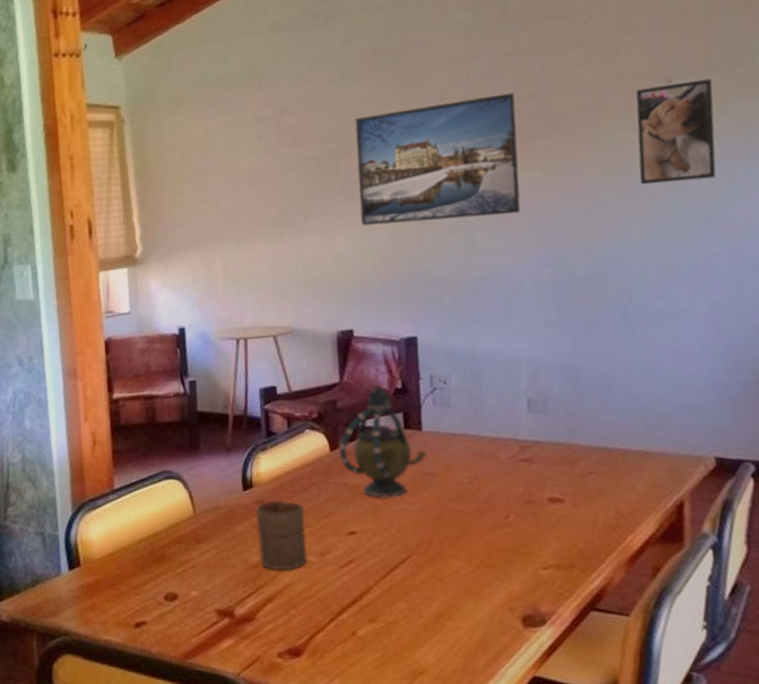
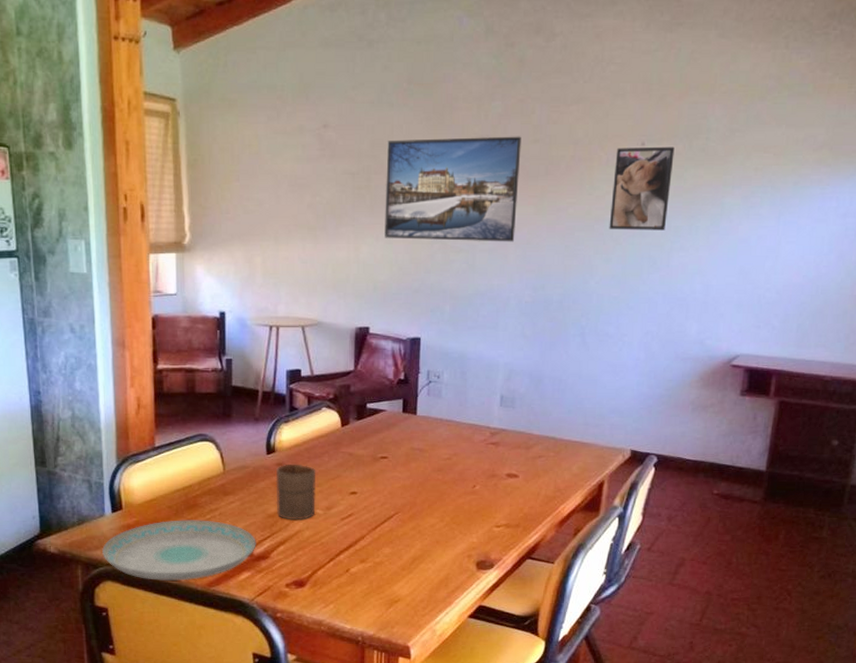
plate: none [59,575,238,652] -> present [102,520,256,581]
teapot: present [338,386,427,498] -> none [348,376,418,466]

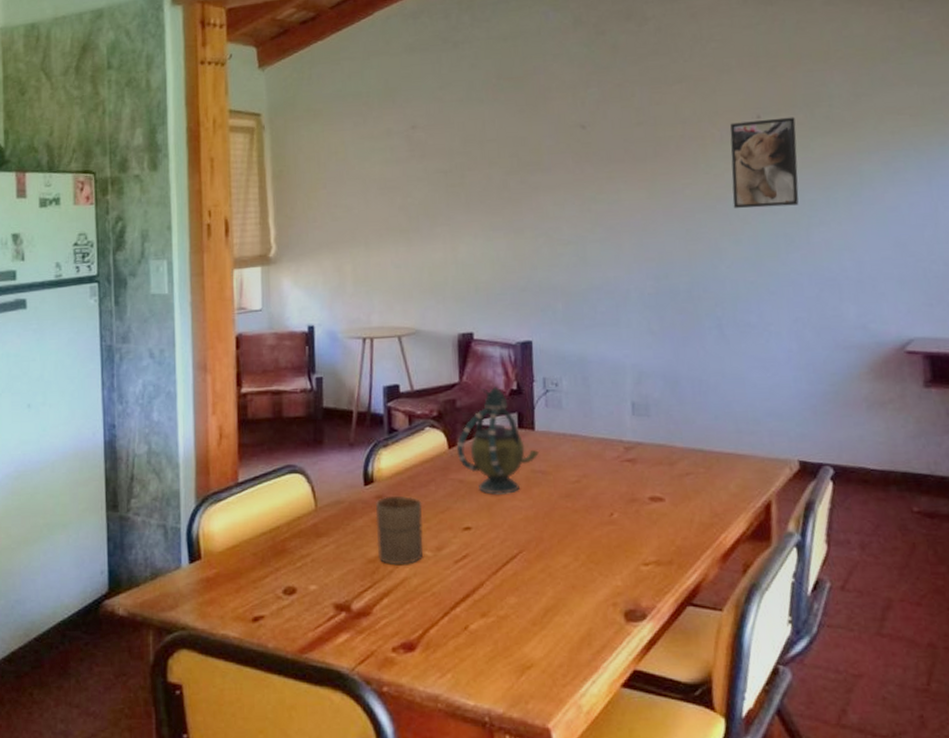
plate: present [102,520,256,581] -> none [177,568,356,647]
teapot: none [348,376,418,466] -> present [456,387,539,495]
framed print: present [385,136,521,242] -> none [480,120,628,236]

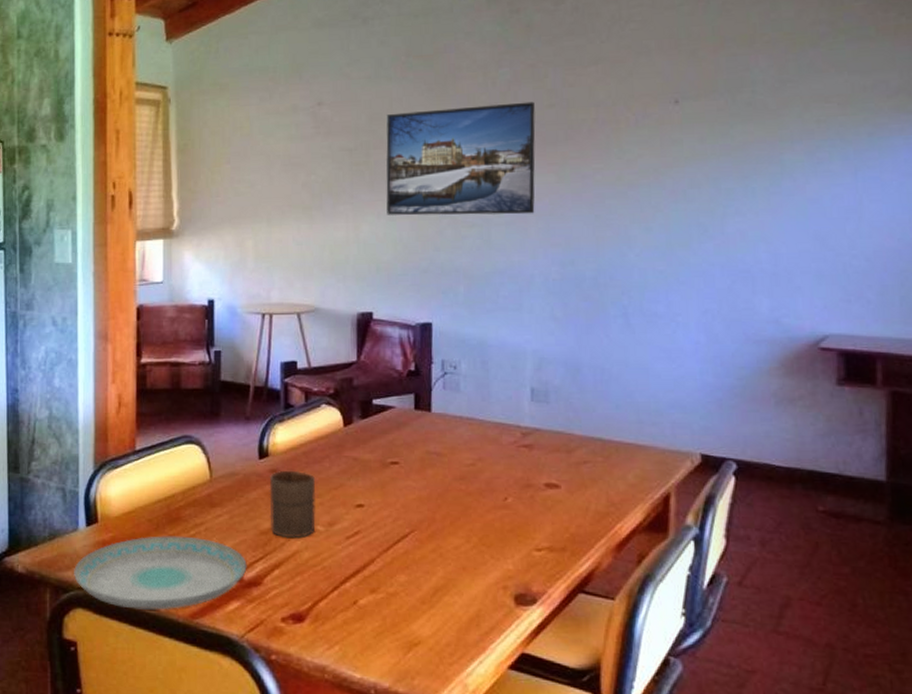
plate: none [177,568,356,647] -> present [74,536,247,610]
teapot: present [456,387,539,495] -> none [352,367,434,474]
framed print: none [480,120,628,236] -> present [386,101,536,216]
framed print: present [730,117,799,209] -> none [645,102,716,196]

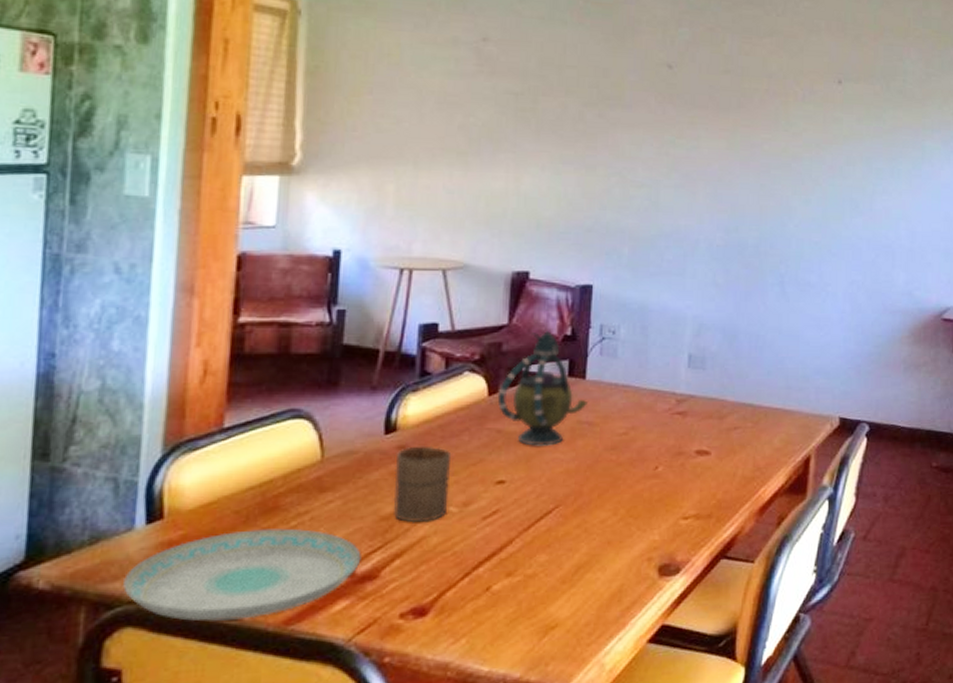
teapot: none [352,367,434,474] -> present [497,331,587,446]
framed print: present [386,101,536,216] -> none [552,60,711,179]

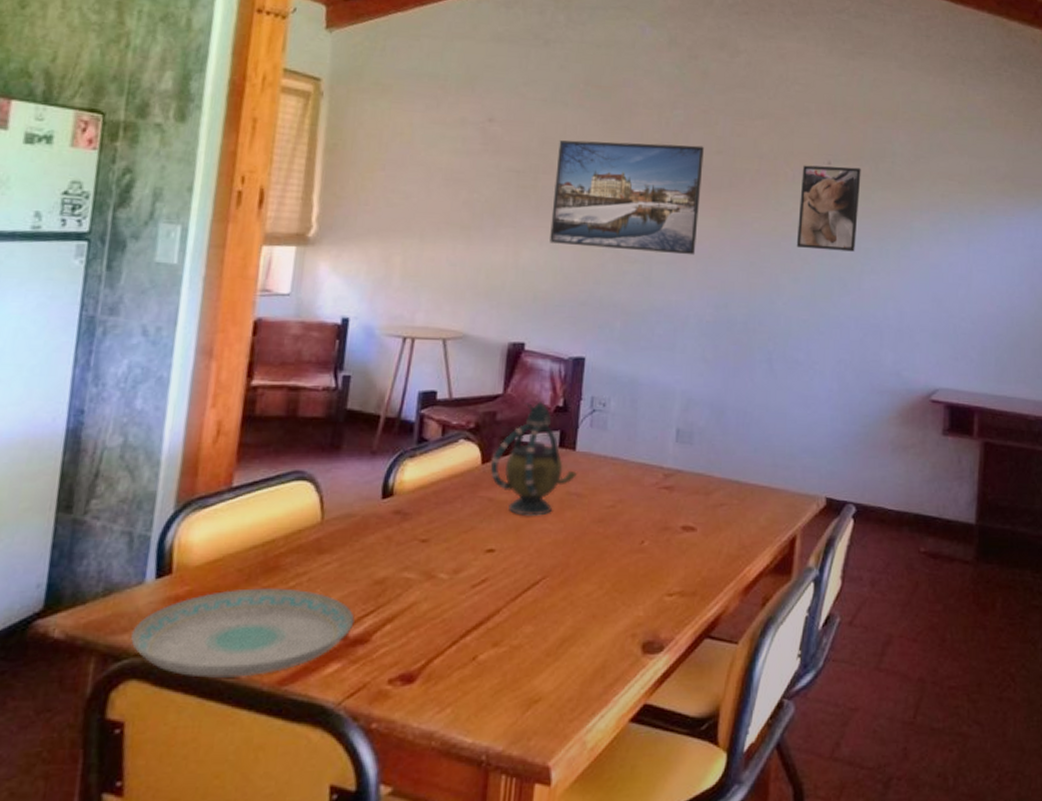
cup: present [393,445,452,523] -> none [387,511,445,588]
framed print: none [552,60,711,179] -> present [550,140,704,255]
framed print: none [807,84,872,172] -> present [796,165,861,252]

